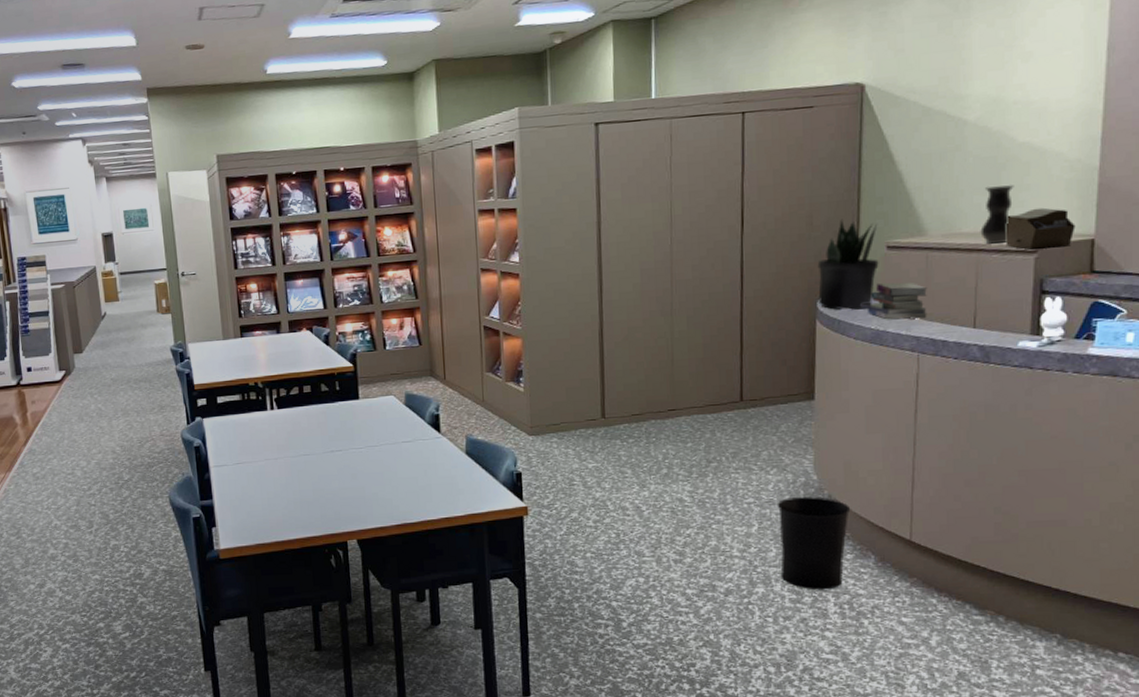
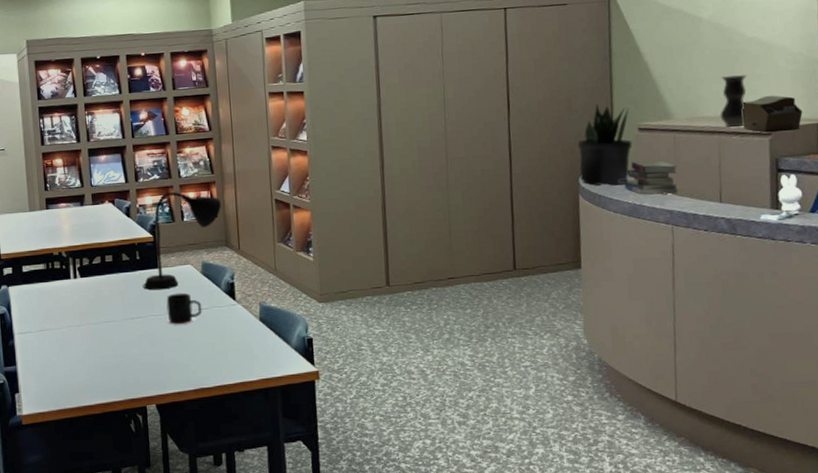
desk lamp: none [342,318,427,422] -> present [142,191,222,290]
mug: none [367,424,406,457] -> present [166,292,202,324]
waste bin: present [777,497,851,590] -> none [551,360,620,450]

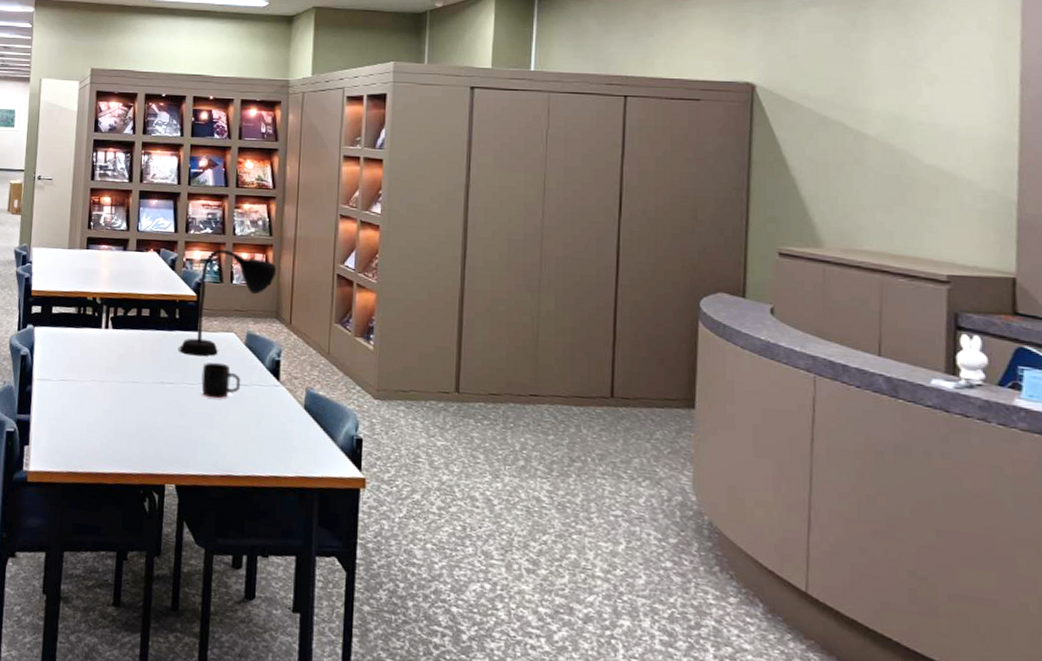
planter: present [577,103,633,186] -> none [701,217,770,316]
books: present [618,160,678,195] -> none [749,290,825,338]
vase: present [720,75,747,127] -> none [884,206,921,268]
sewing box: present [742,95,803,132] -> none [913,235,993,282]

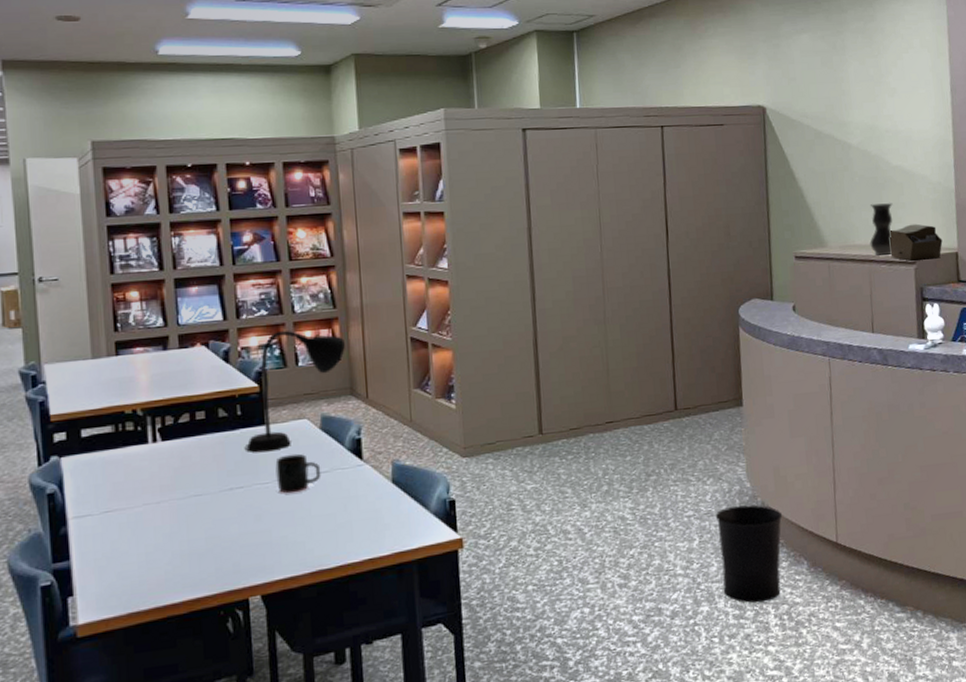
waste bin: none [648,517,735,637] -> present [715,504,783,603]
vase: none [884,206,921,268] -> present [869,203,893,256]
sewing box: none [913,235,993,282] -> present [889,223,943,261]

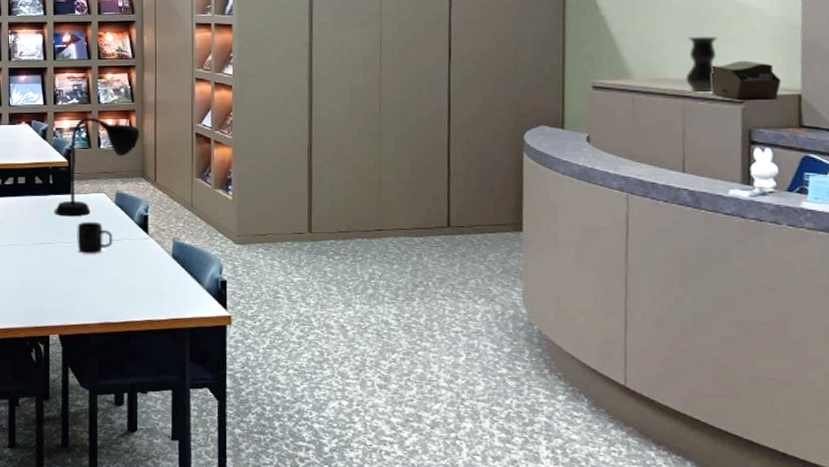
waste bin: present [715,504,783,603] -> none [485,330,562,431]

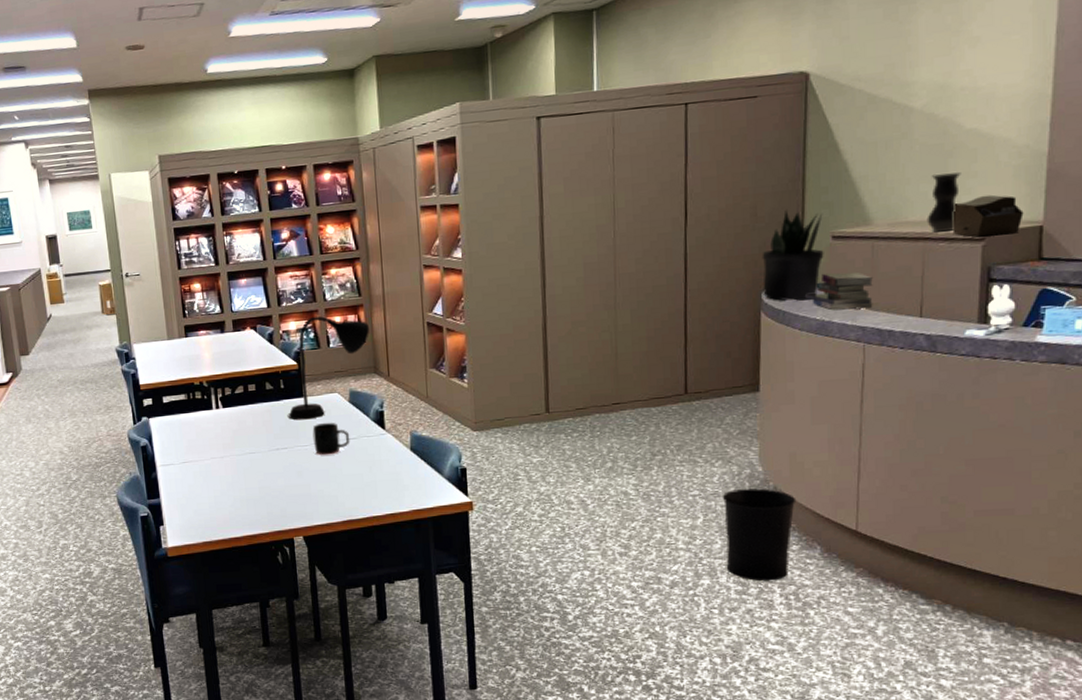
waste bin: none [485,330,562,431] -> present [722,488,797,581]
planter: none [524,57,585,145] -> present [762,209,824,301]
books: none [567,121,635,160] -> present [805,272,873,310]

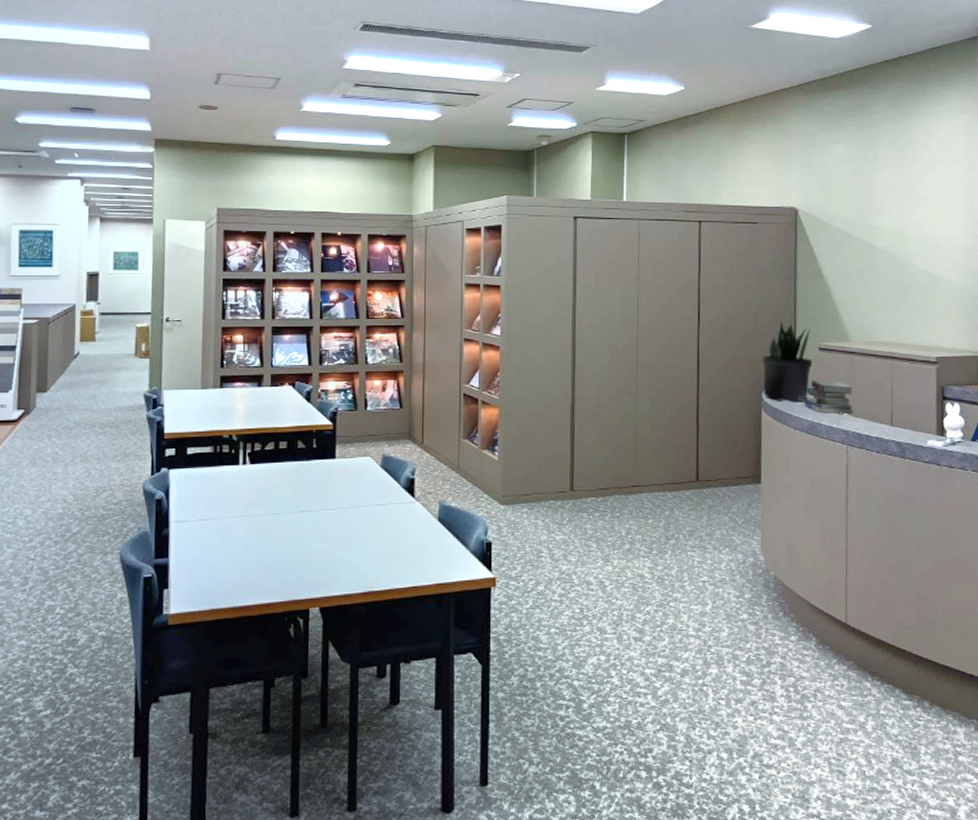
desk lamp: present [287,315,370,420] -> none [316,378,408,481]
mug: present [312,422,350,454] -> none [340,486,379,519]
waste bin: present [722,488,797,581] -> none [728,577,794,672]
vase: present [927,172,961,233] -> none [893,305,917,353]
sewing box: present [952,194,1024,238] -> none [913,326,966,360]

